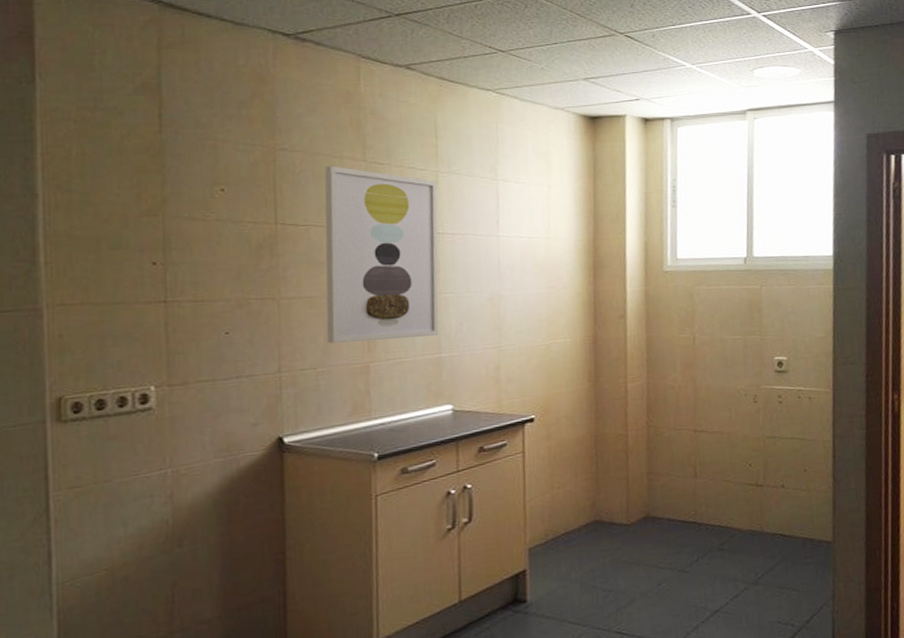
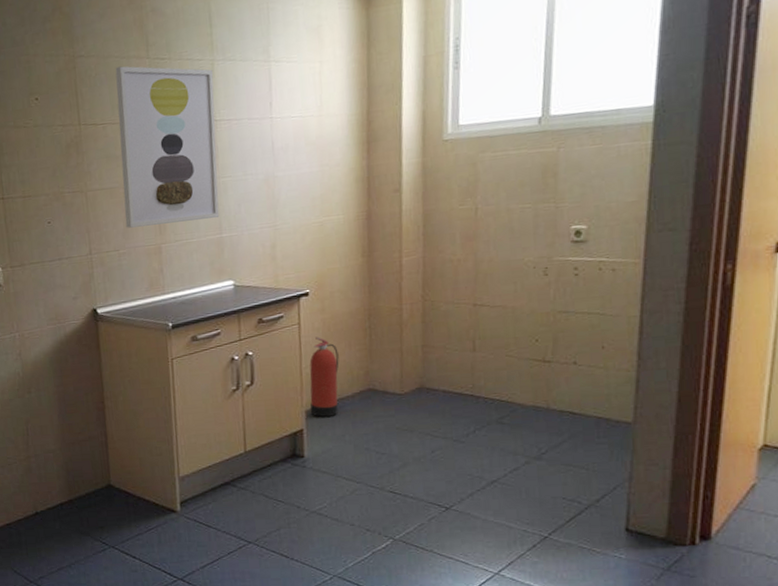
fire extinguisher: none [533,466,565,555] -> present [309,337,339,417]

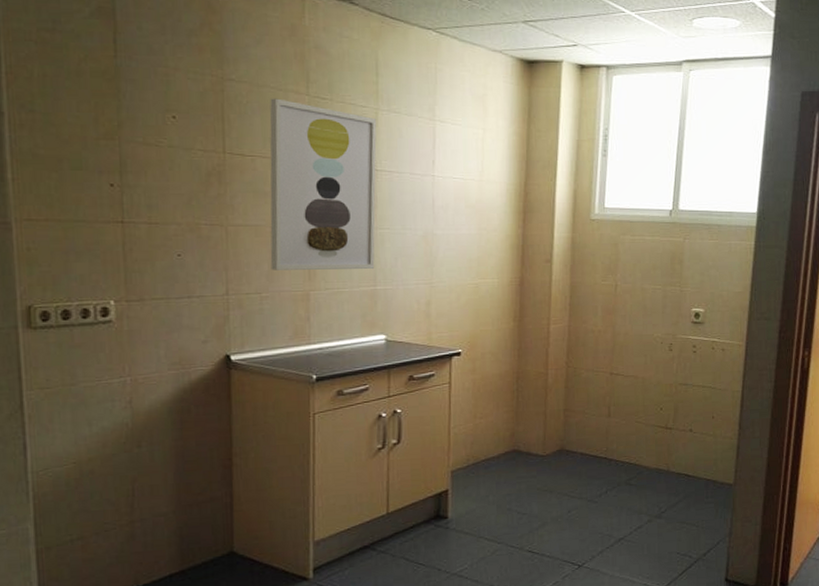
fire extinguisher: present [309,337,339,417] -> none [456,397,487,477]

